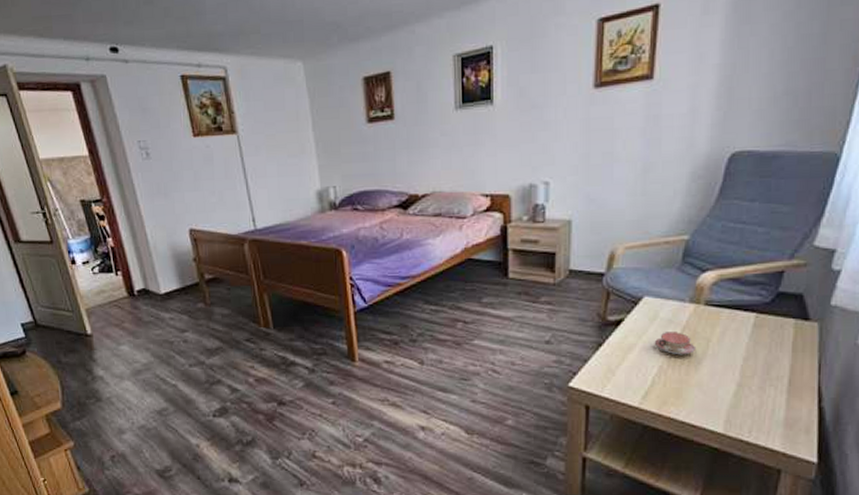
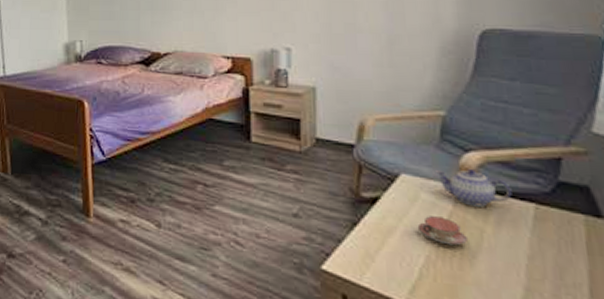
teapot: none [675,286,738,320] -> present [436,168,512,207]

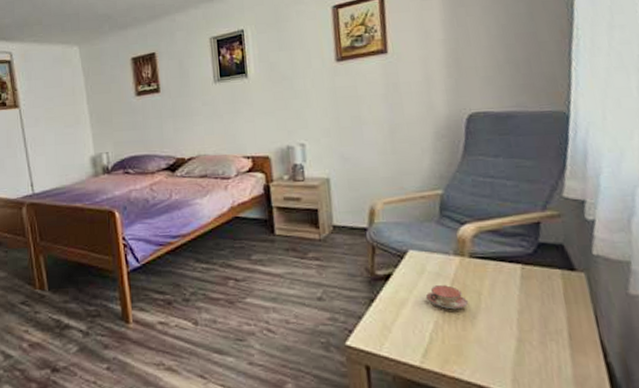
teapot: present [436,168,512,207] -> none [438,239,502,273]

